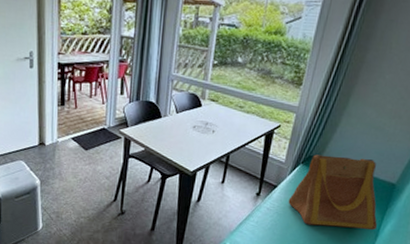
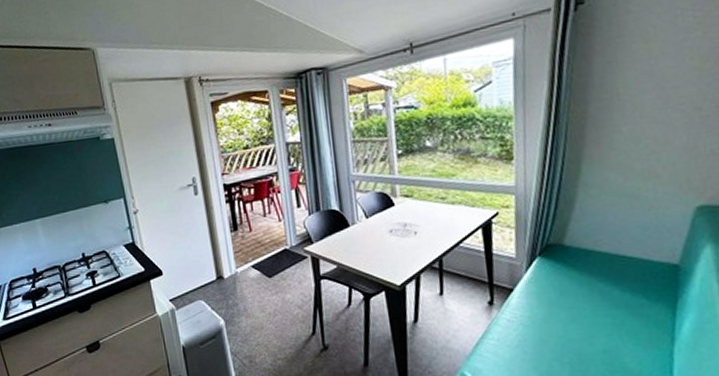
tote bag: present [288,154,377,231] -> none [533,236,669,335]

